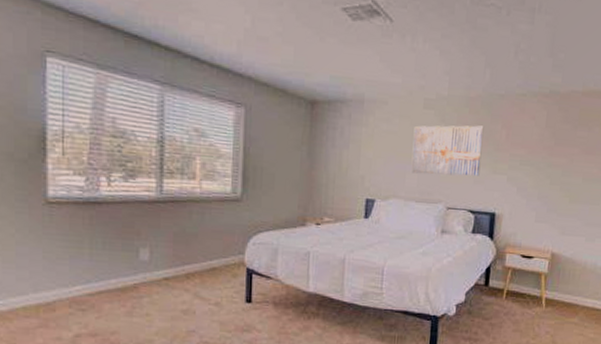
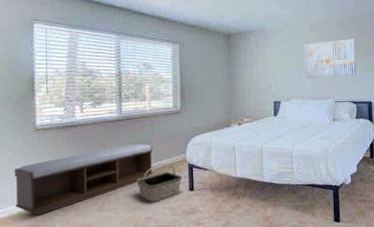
bench: none [19,234,201,313] -> present [15,143,153,216]
basket: none [178,264,238,313] -> present [137,164,183,203]

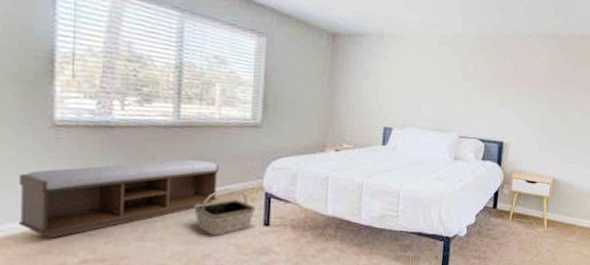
wall art: present [304,39,356,79] -> none [426,60,494,108]

